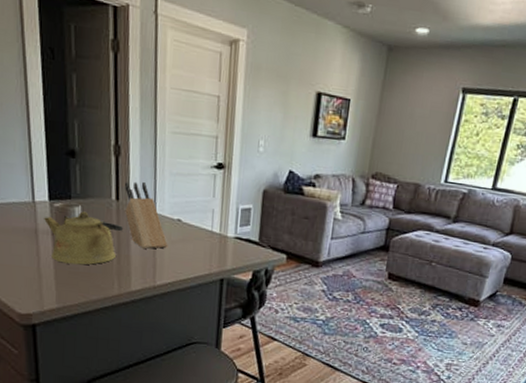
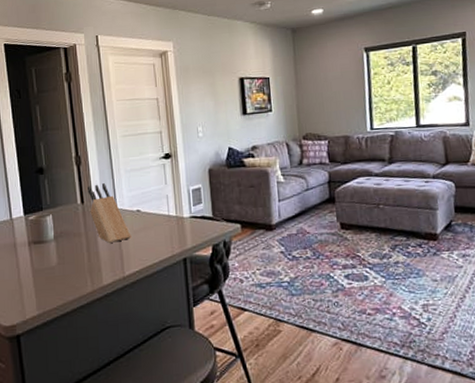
kettle: present [44,211,123,265] -> none [21,219,90,270]

